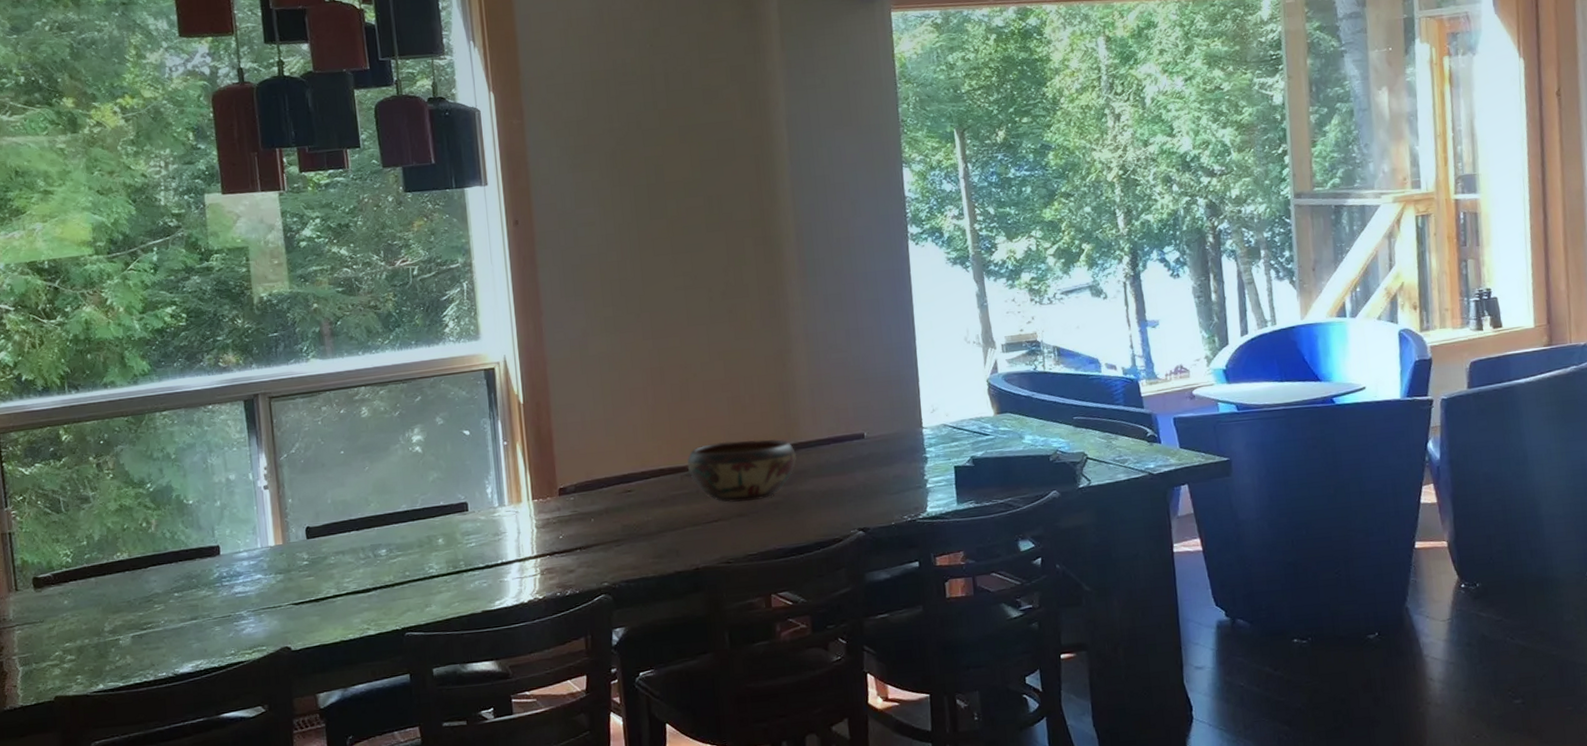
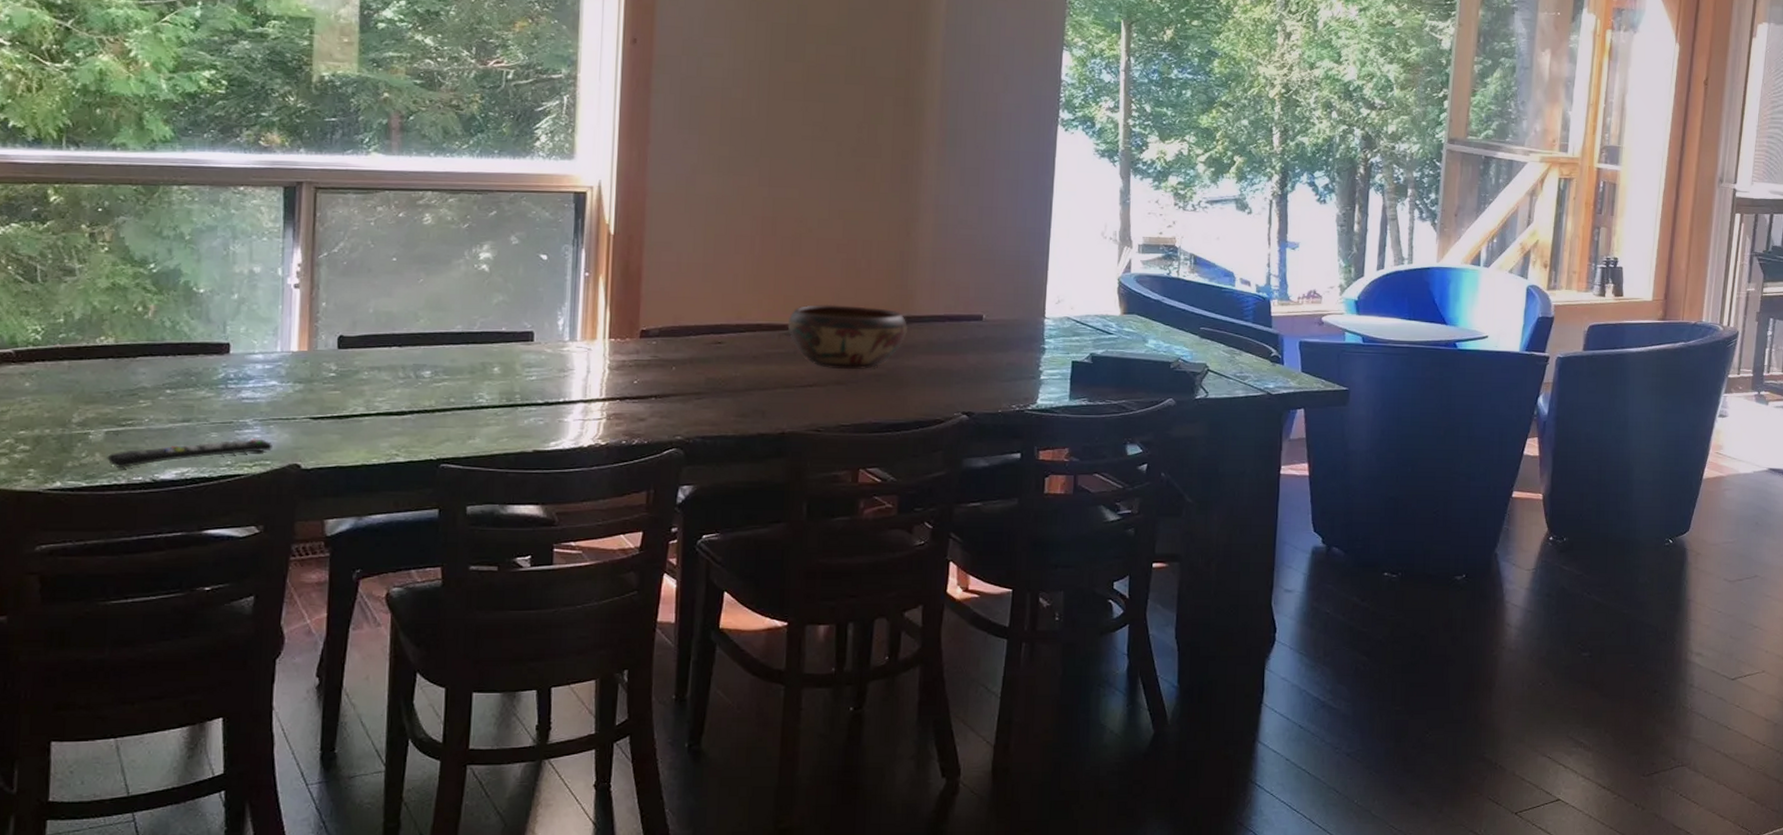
remote control: none [136,627,266,668] -> present [107,438,272,469]

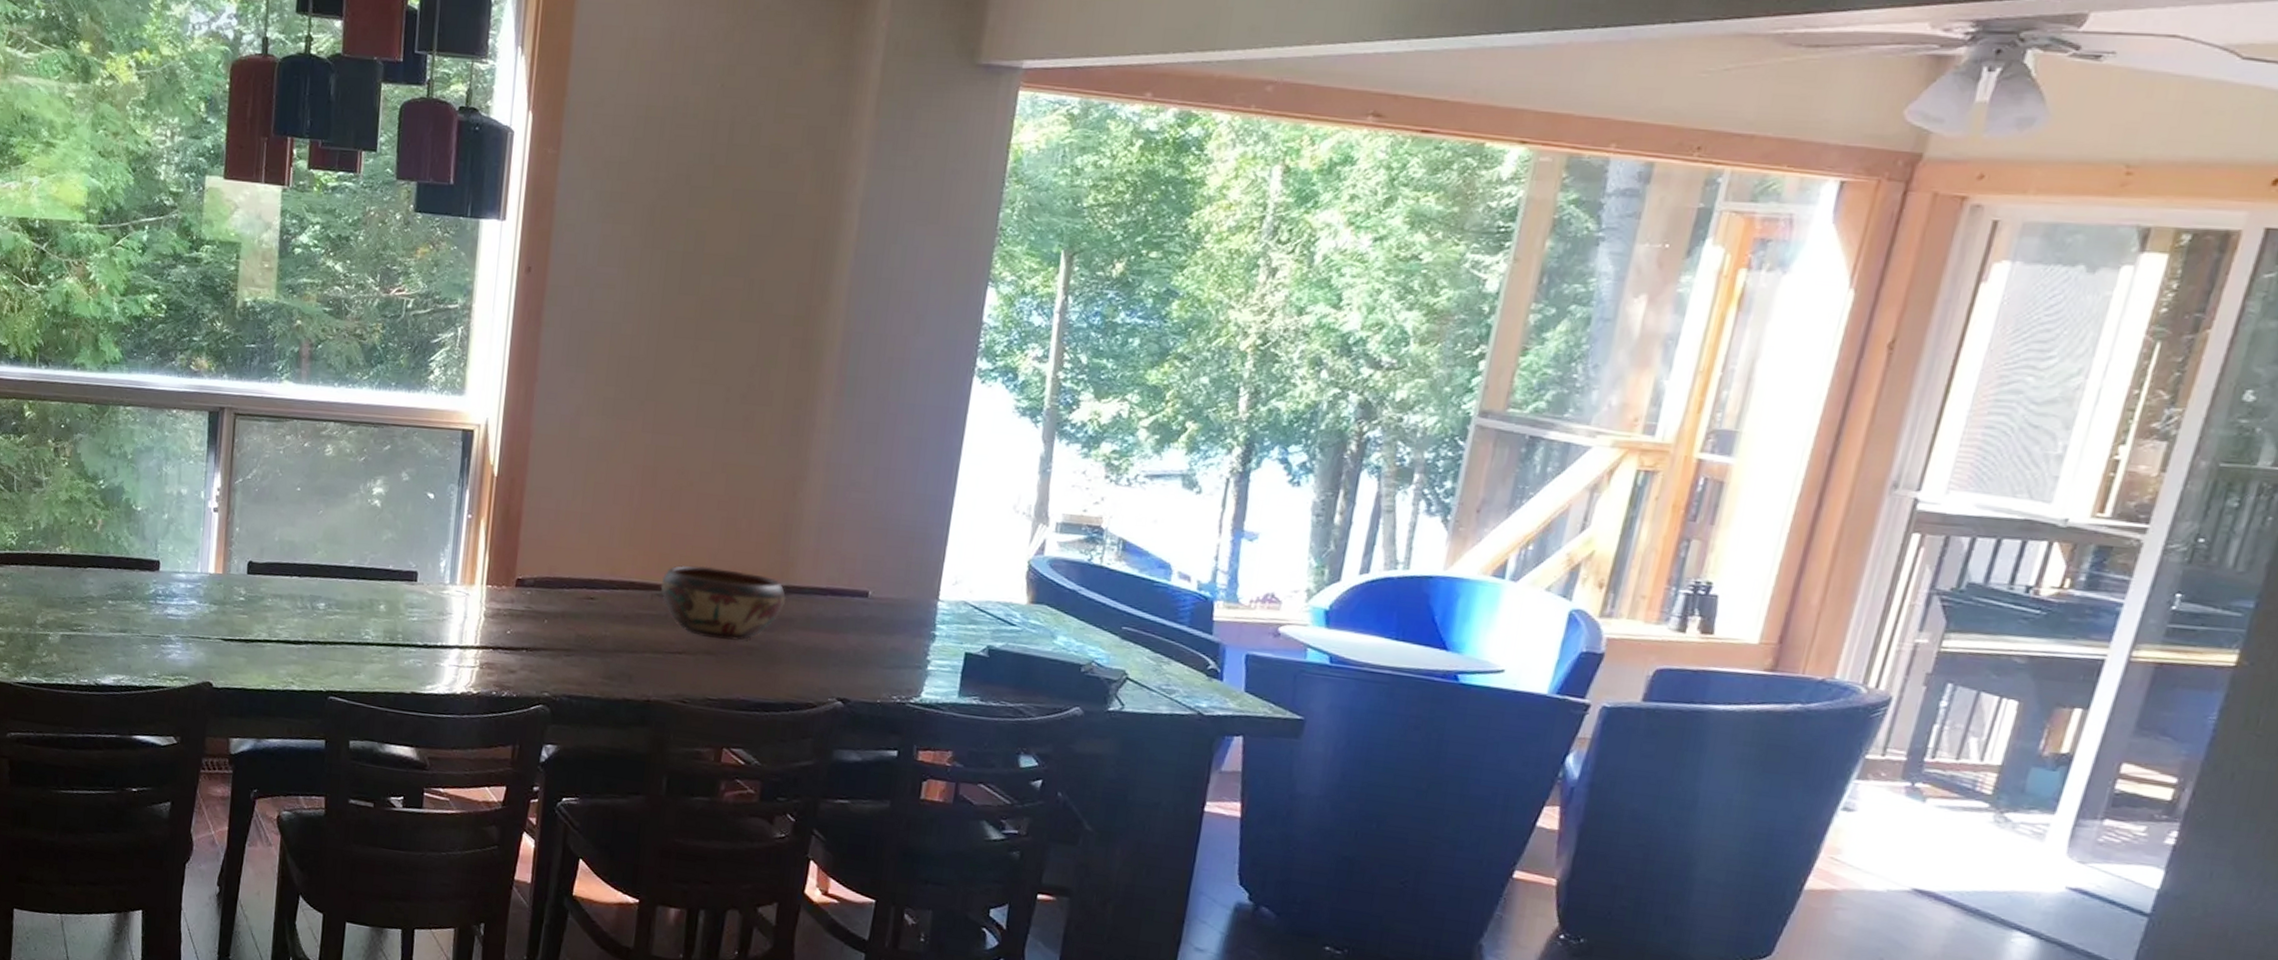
remote control: present [107,438,272,469] -> none [61,653,190,670]

